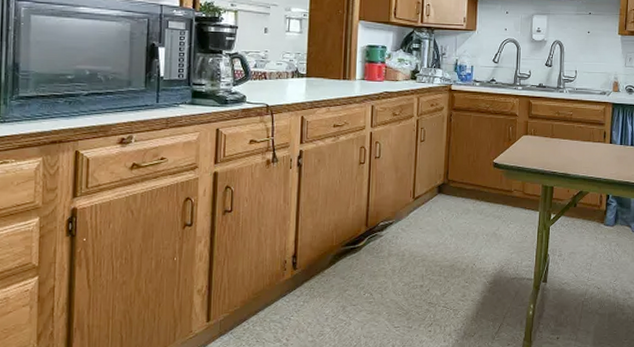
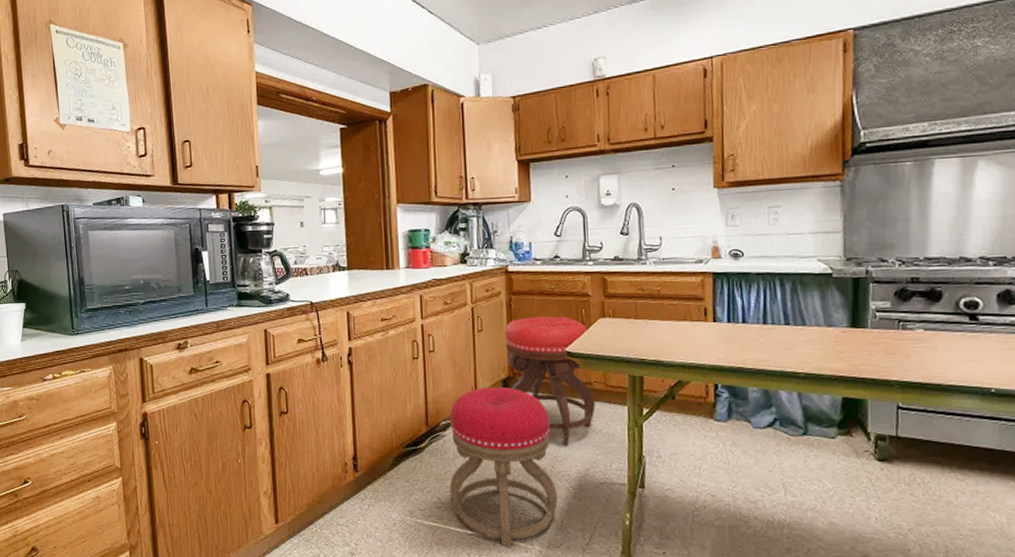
stool: none [381,192,475,338] -> present [449,386,558,547]
stool: none [443,131,514,245] -> present [505,316,596,446]

